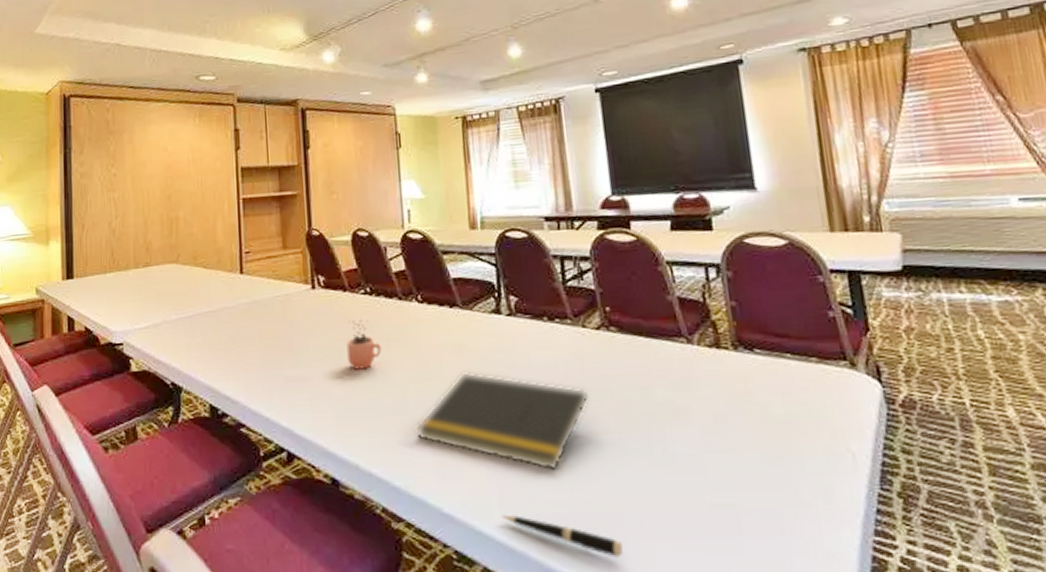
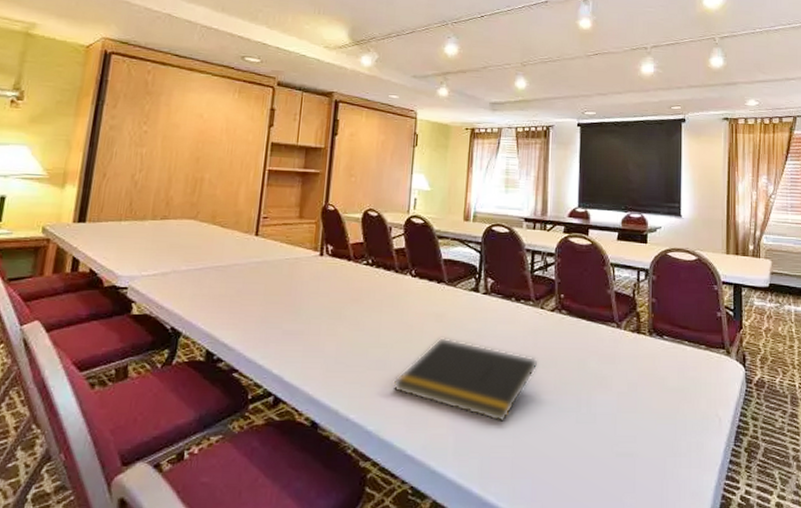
cocoa: present [346,320,382,370] -> none [342,286,374,329]
pen: present [501,515,623,557] -> none [454,458,546,494]

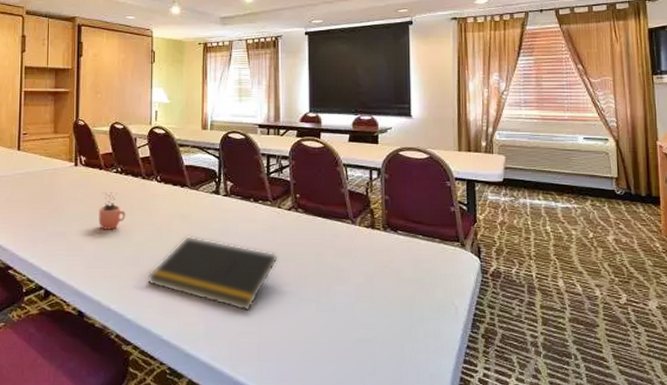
cocoa: none [342,286,374,329] -> present [98,192,126,230]

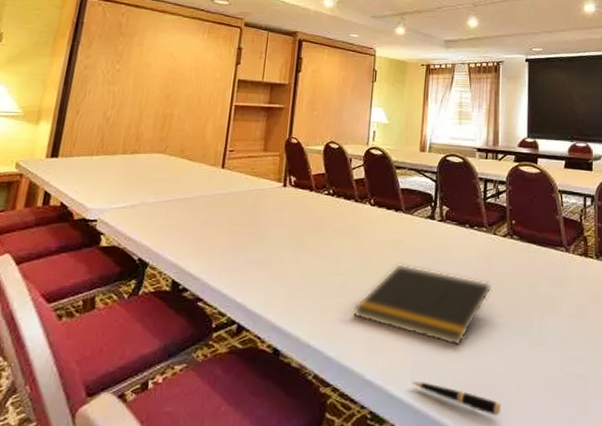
cocoa: present [98,192,126,230] -> none [304,216,335,257]
pen: none [206,343,291,375] -> present [412,382,500,416]

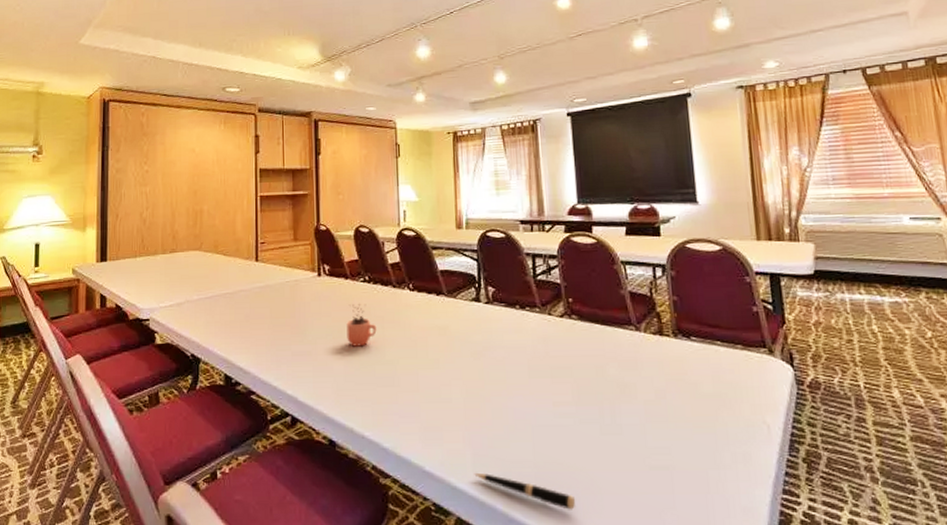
cocoa: none [304,216,335,257] -> present [346,304,377,347]
notepad: present [352,264,491,346] -> none [404,351,552,437]

